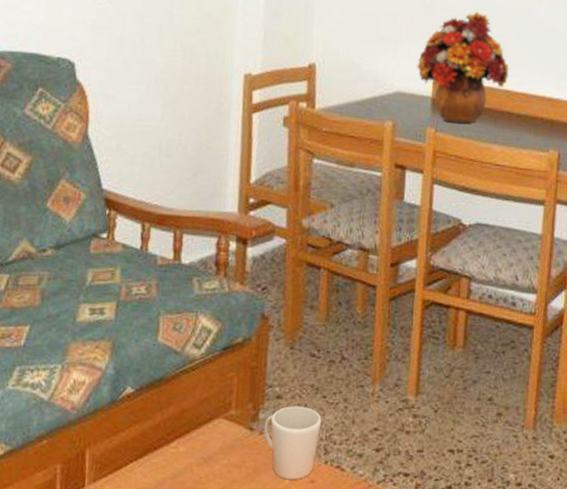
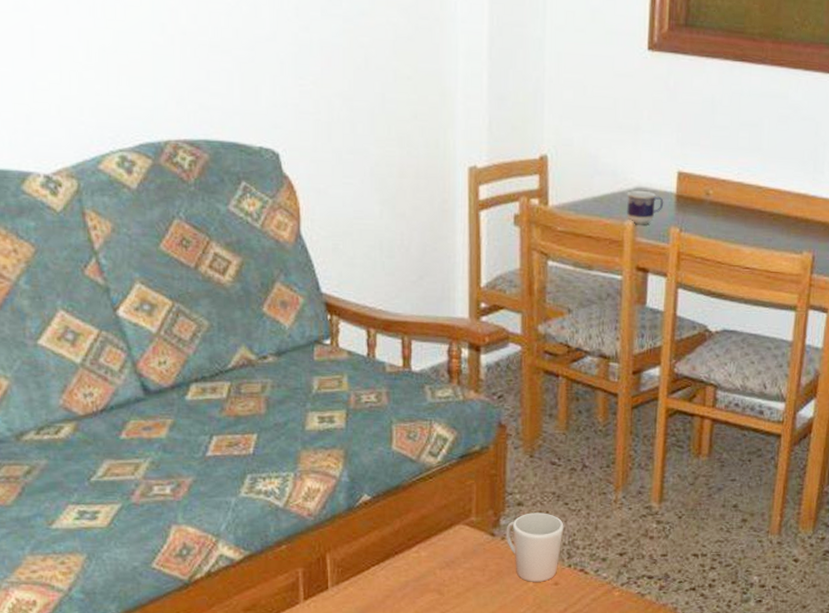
cup: none [387,95,421,126] -> present [627,191,664,225]
flower arrangement: present [417,11,509,123] -> none [659,95,762,222]

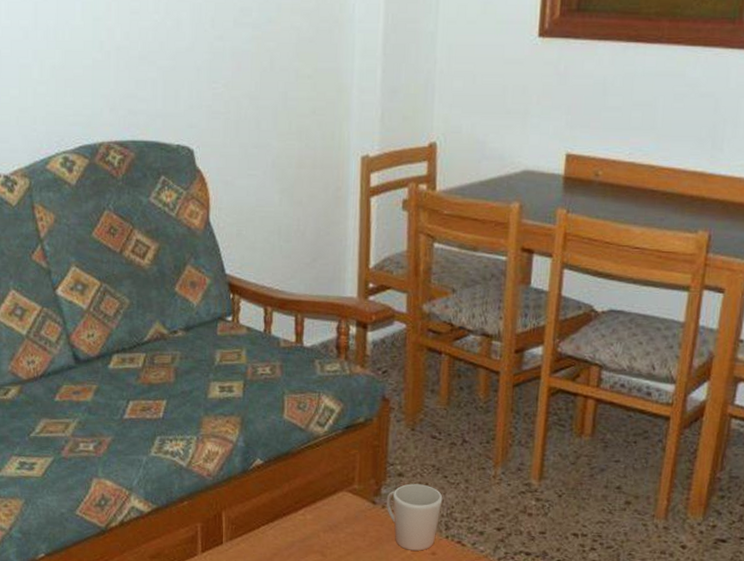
cup: present [627,191,664,225] -> none [513,174,551,207]

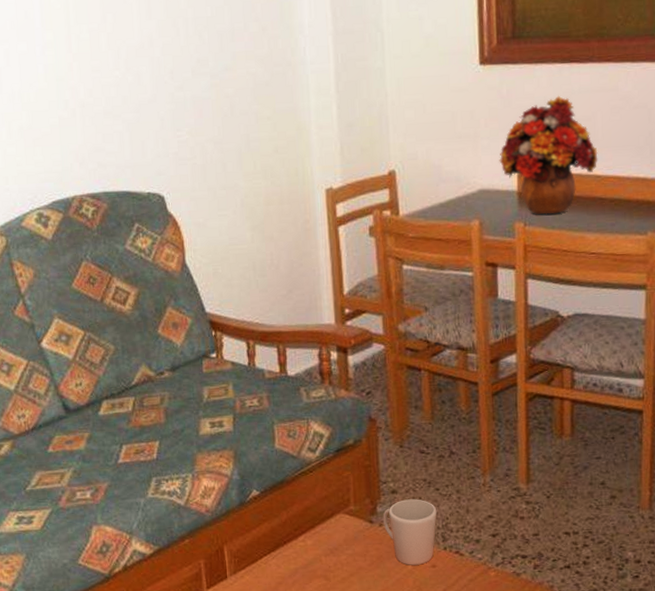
flower arrangement: none [548,76,655,203] -> present [499,95,598,215]

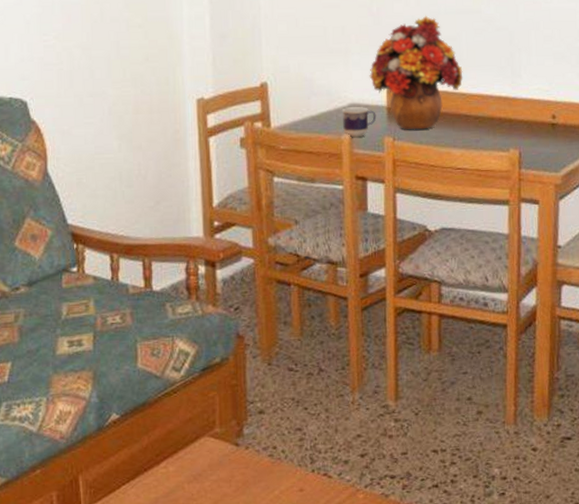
mug: present [383,499,437,565] -> none [249,419,305,490]
cup: none [472,192,507,224] -> present [342,107,377,138]

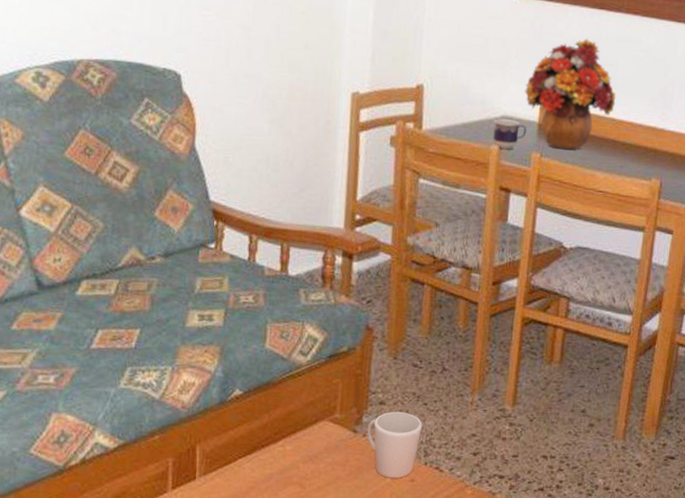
mug: none [249,419,305,490] -> present [367,411,423,478]

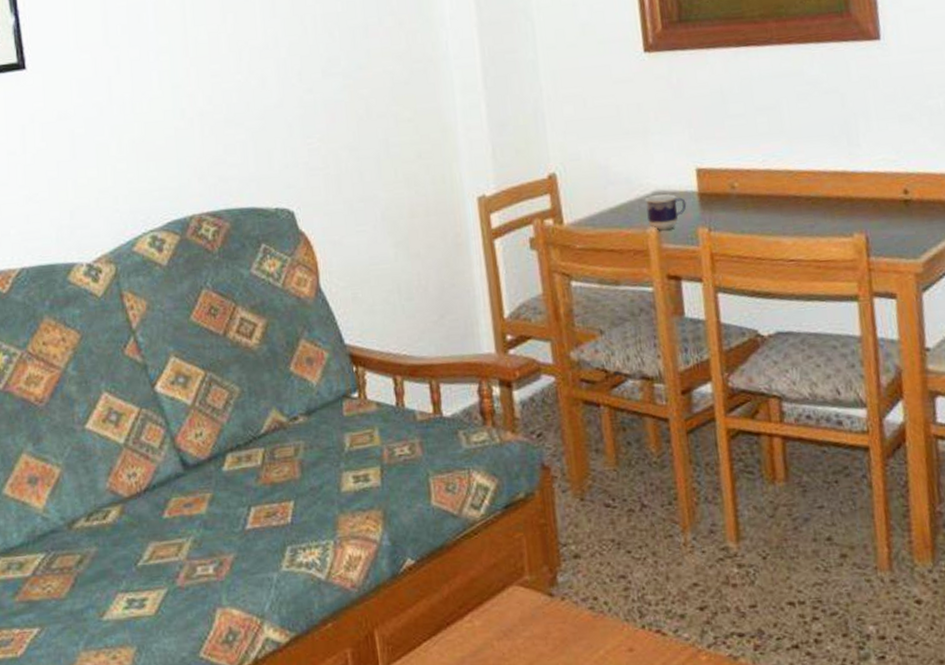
mug: present [367,411,423,478] -> none [564,564,631,650]
flower arrangement: present [524,38,616,150] -> none [674,82,788,218]

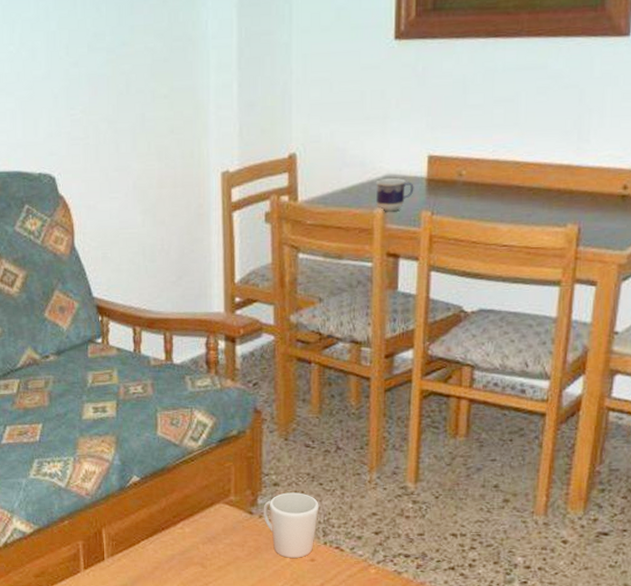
mug: none [564,564,631,650] -> present [263,492,319,558]

